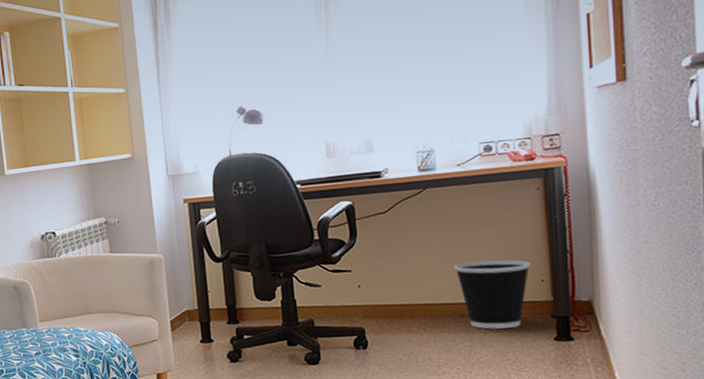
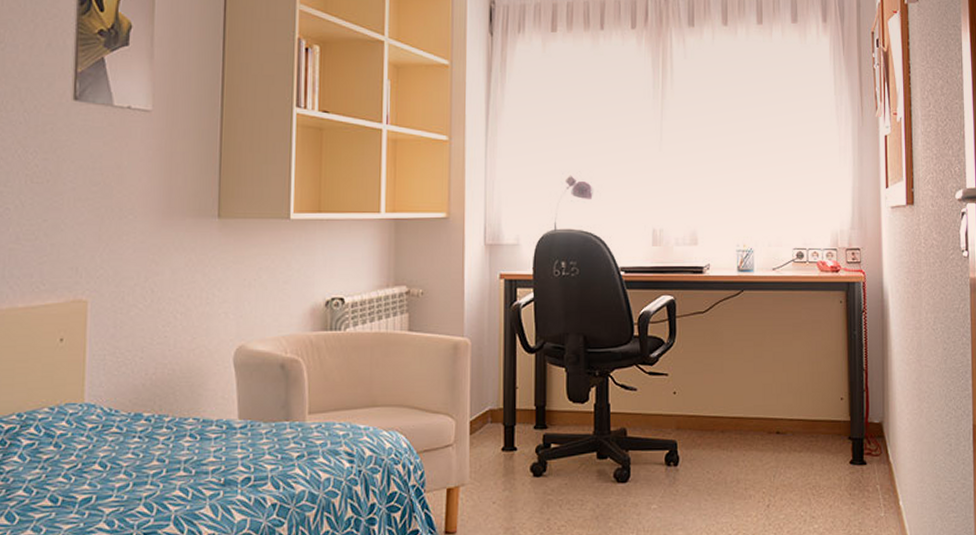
wastebasket: present [453,259,531,329] -> none [764,373,832,449]

